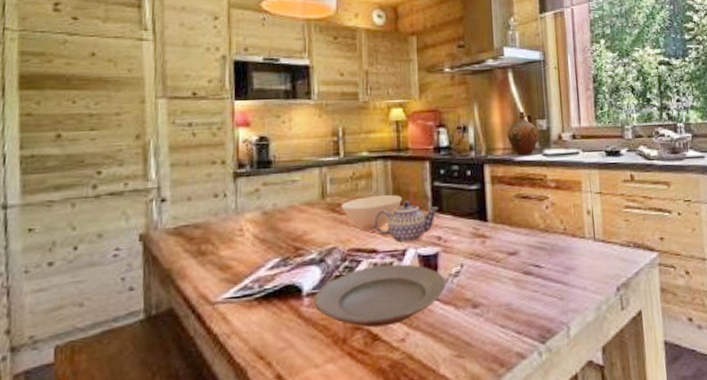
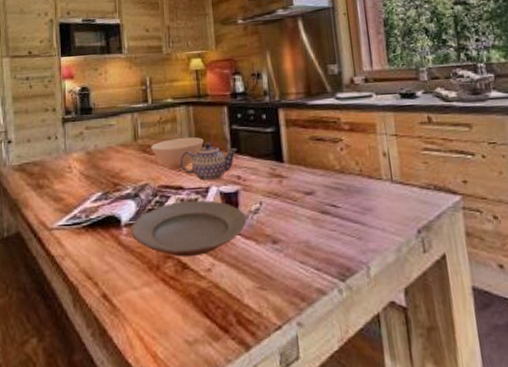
ceramic jug: present [507,111,539,156] -> none [299,57,331,100]

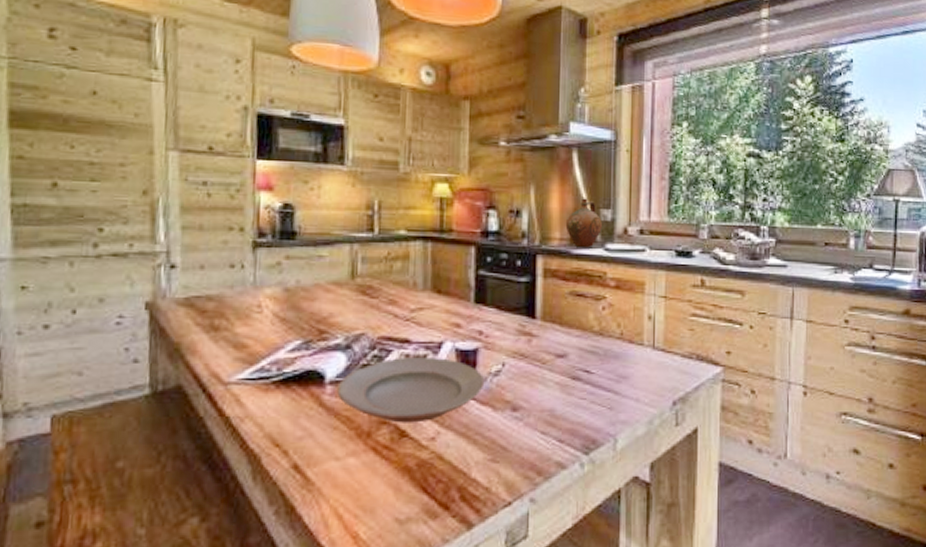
bowl: present [151,136,204,170] -> none [373,279,442,318]
teapot: present [180,142,237,181] -> none [409,288,482,334]
ceramic jug: none [299,57,331,100] -> present [565,198,602,248]

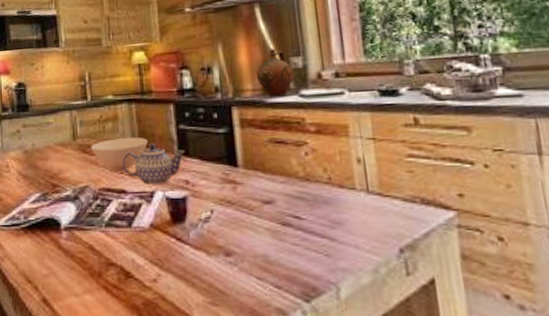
plate: present [337,356,485,423] -> none [71,205,197,265]
bowl: none [373,279,442,318] -> present [91,136,148,172]
teapot: none [409,288,482,334] -> present [122,143,185,185]

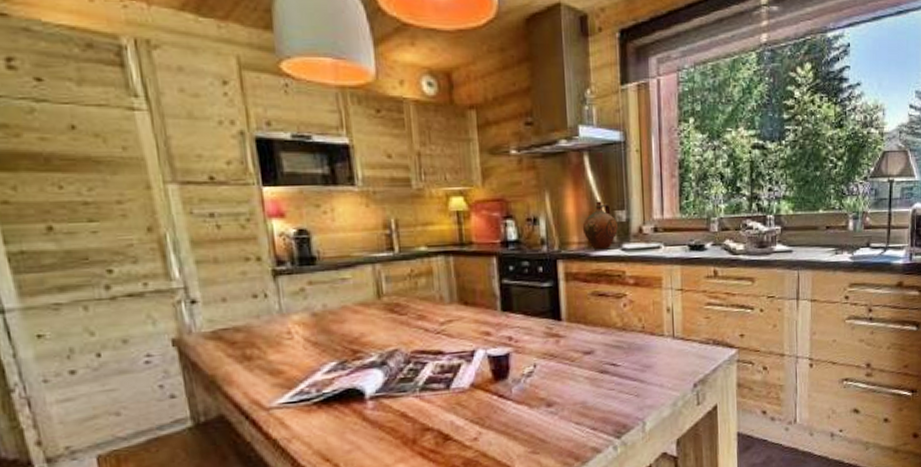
bowl: present [91,136,148,172] -> none [400,293,468,332]
teapot: present [122,143,185,185] -> none [438,299,508,344]

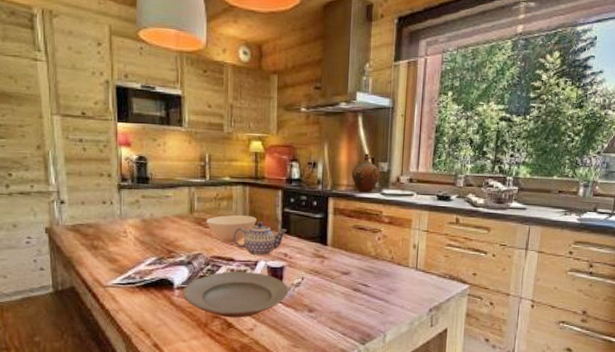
plate: none [378,365,519,429] -> present [182,271,289,318]
bowl: none [400,293,468,332] -> present [206,214,257,243]
teapot: none [438,299,508,344] -> present [233,221,287,256]

